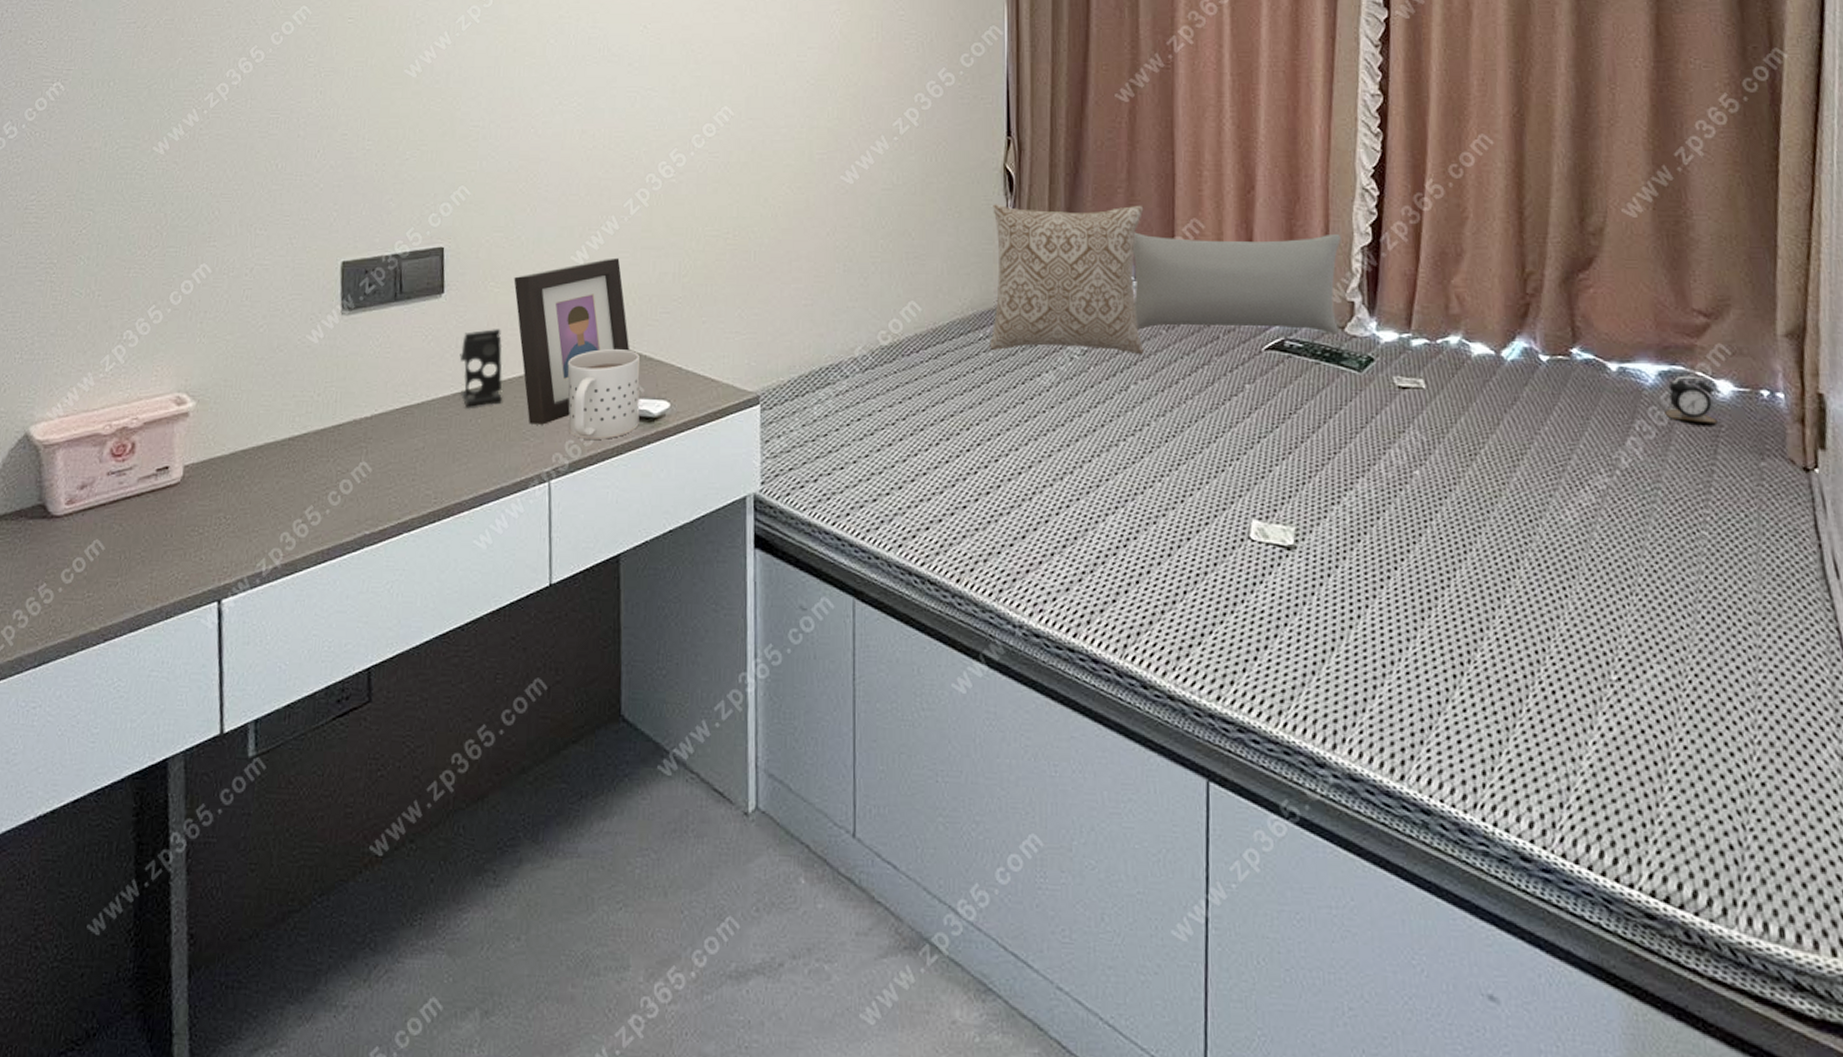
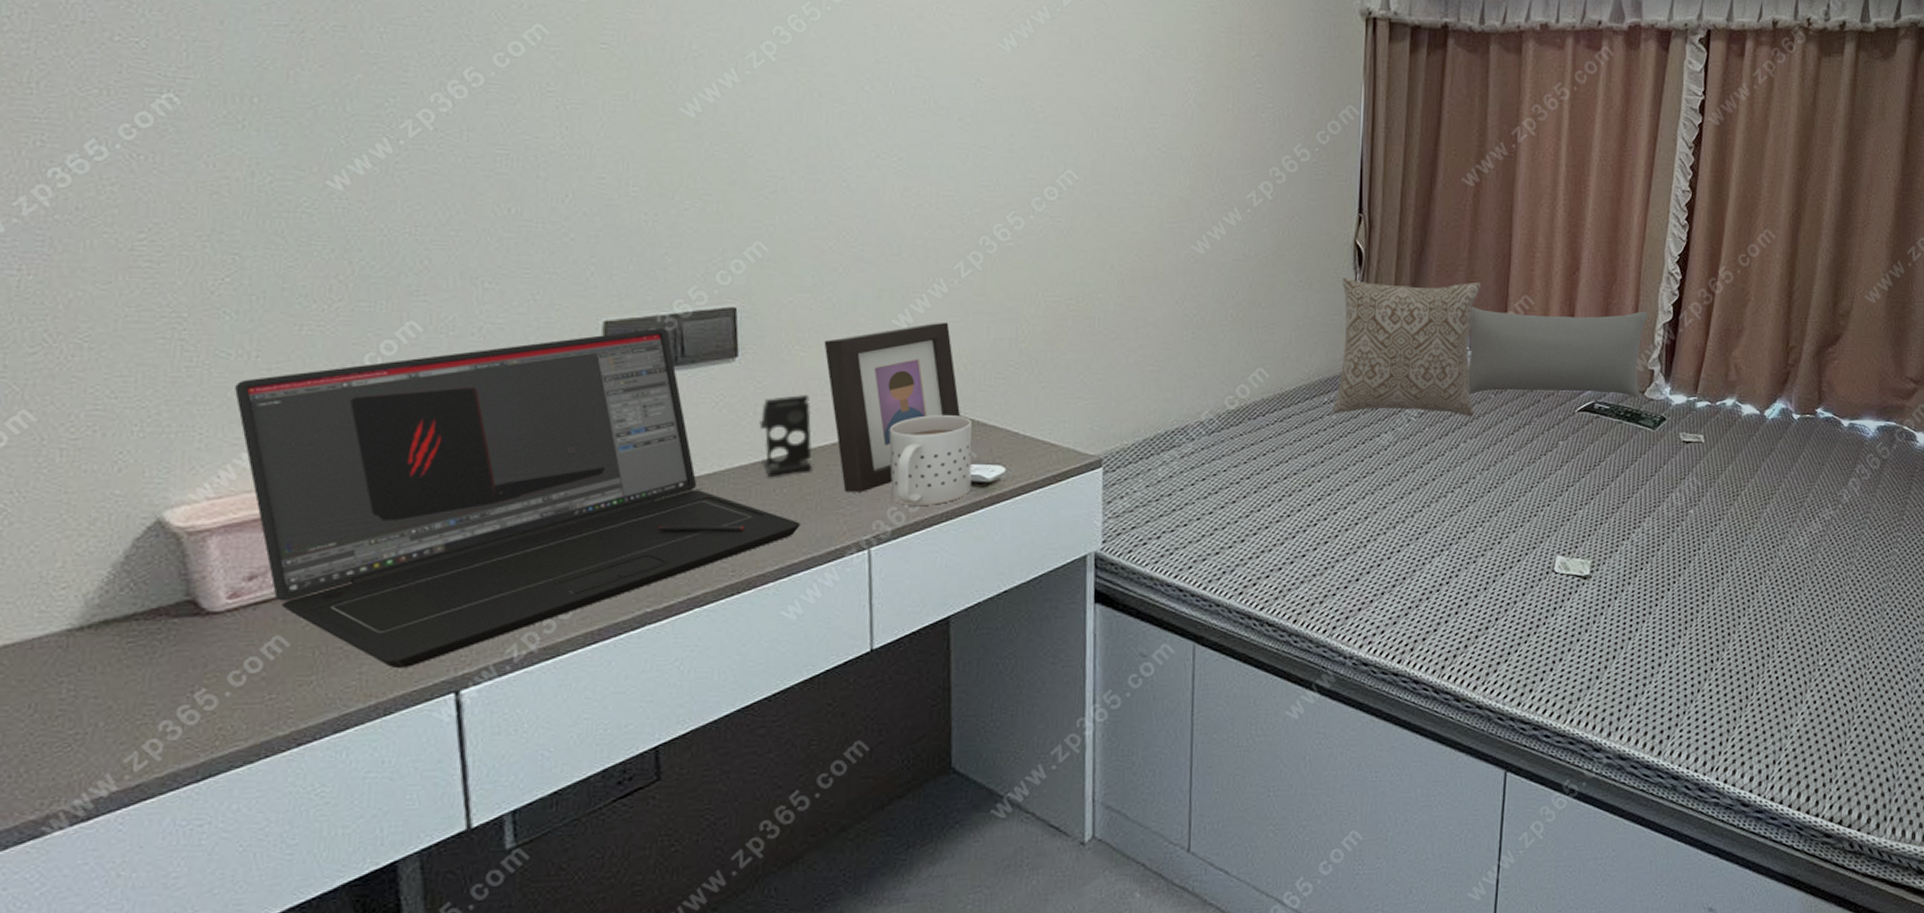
laptop: none [82,266,492,576] -> present [235,327,801,669]
alarm clock: present [1665,375,1718,428] -> none [1878,429,1914,470]

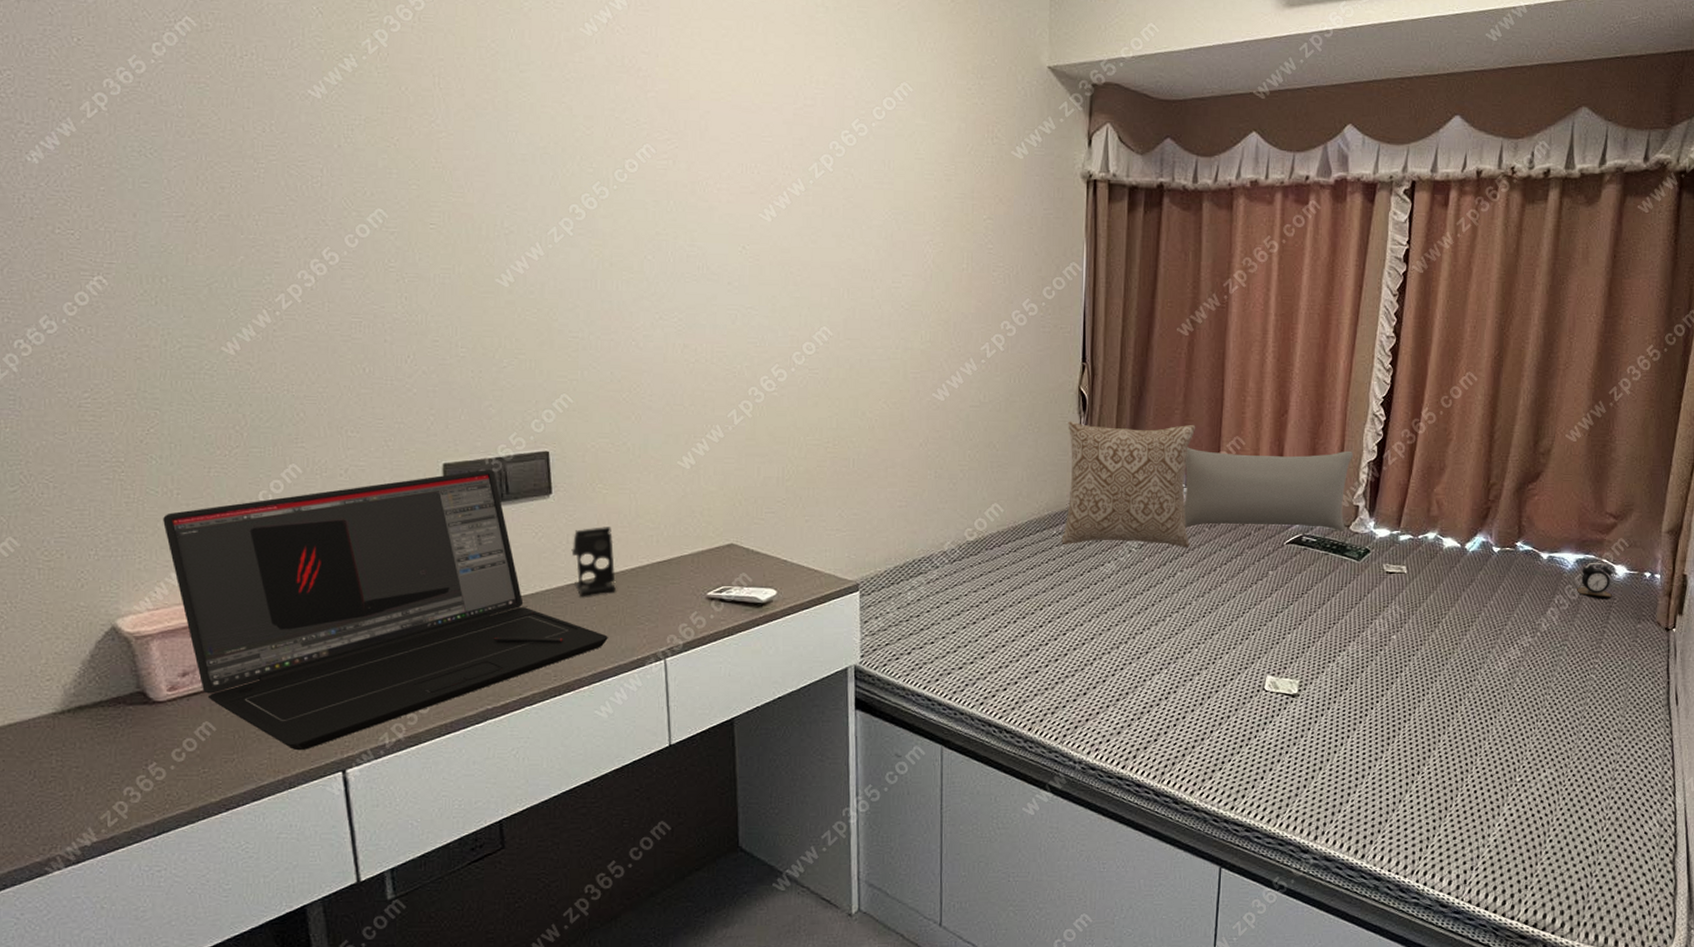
picture frame: present [824,322,960,493] -> none [622,463,737,611]
mug: present [888,415,973,505] -> none [678,545,749,623]
alarm clock: none [1878,429,1914,470] -> present [1577,562,1613,600]

